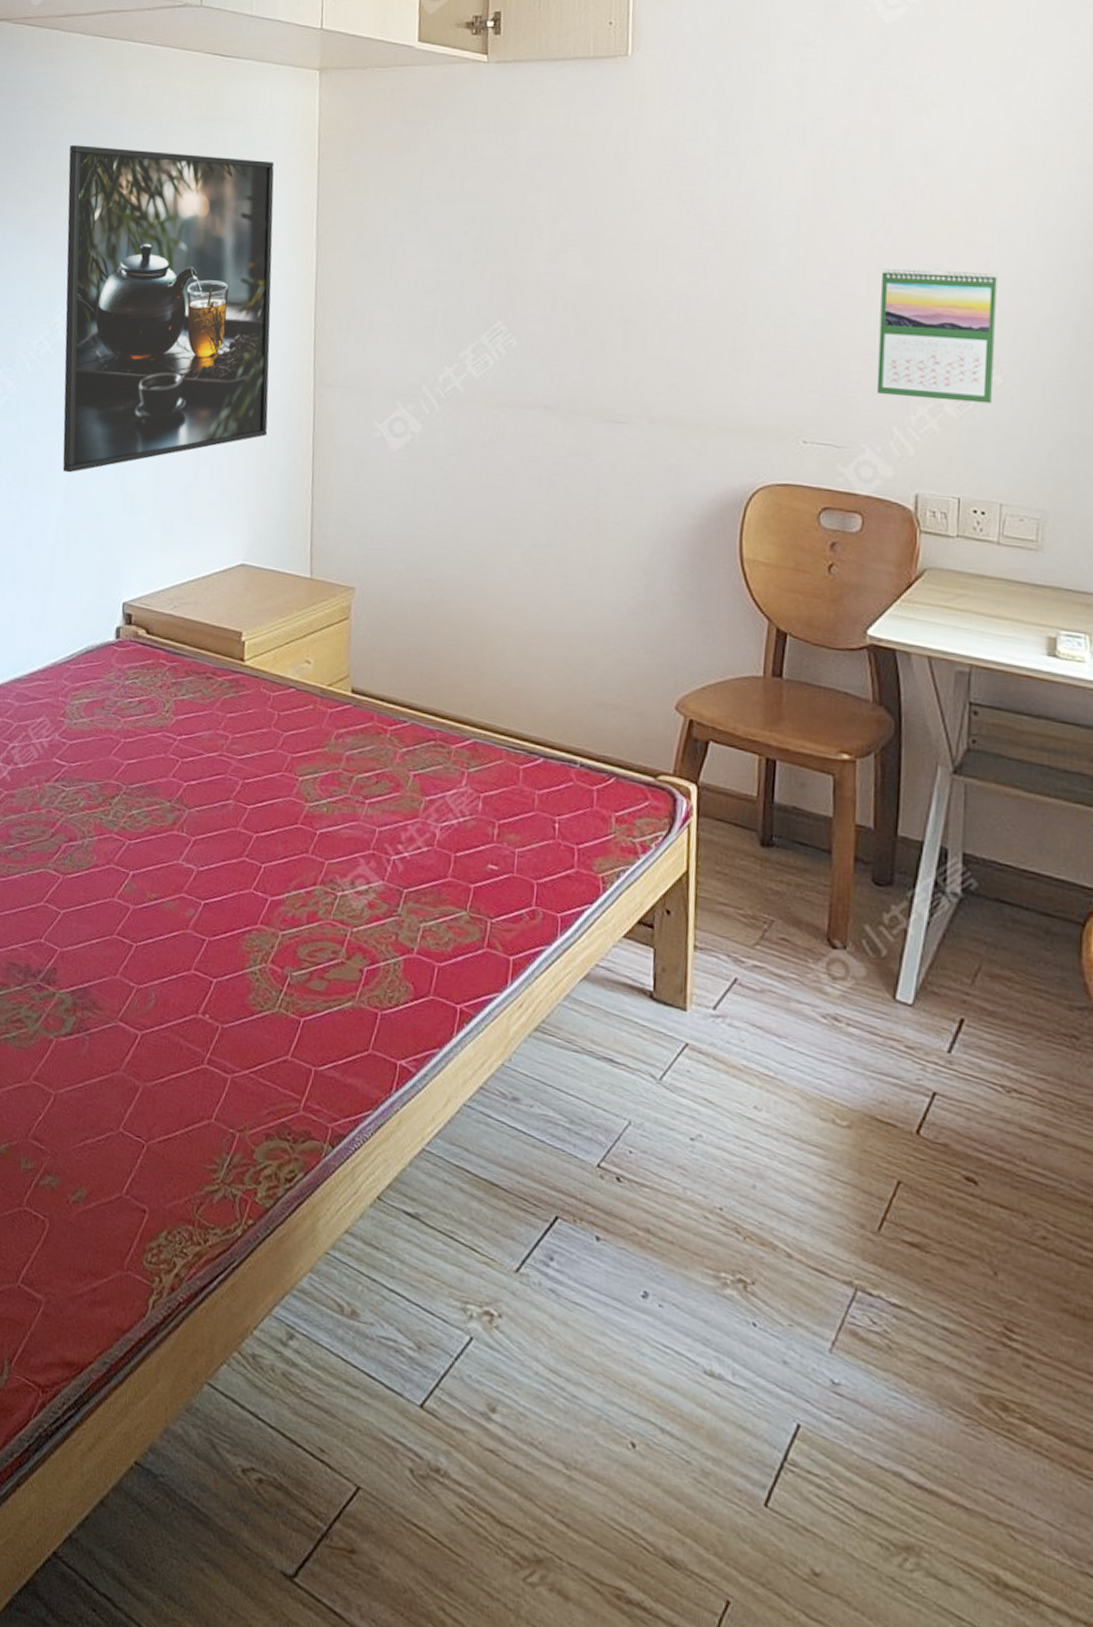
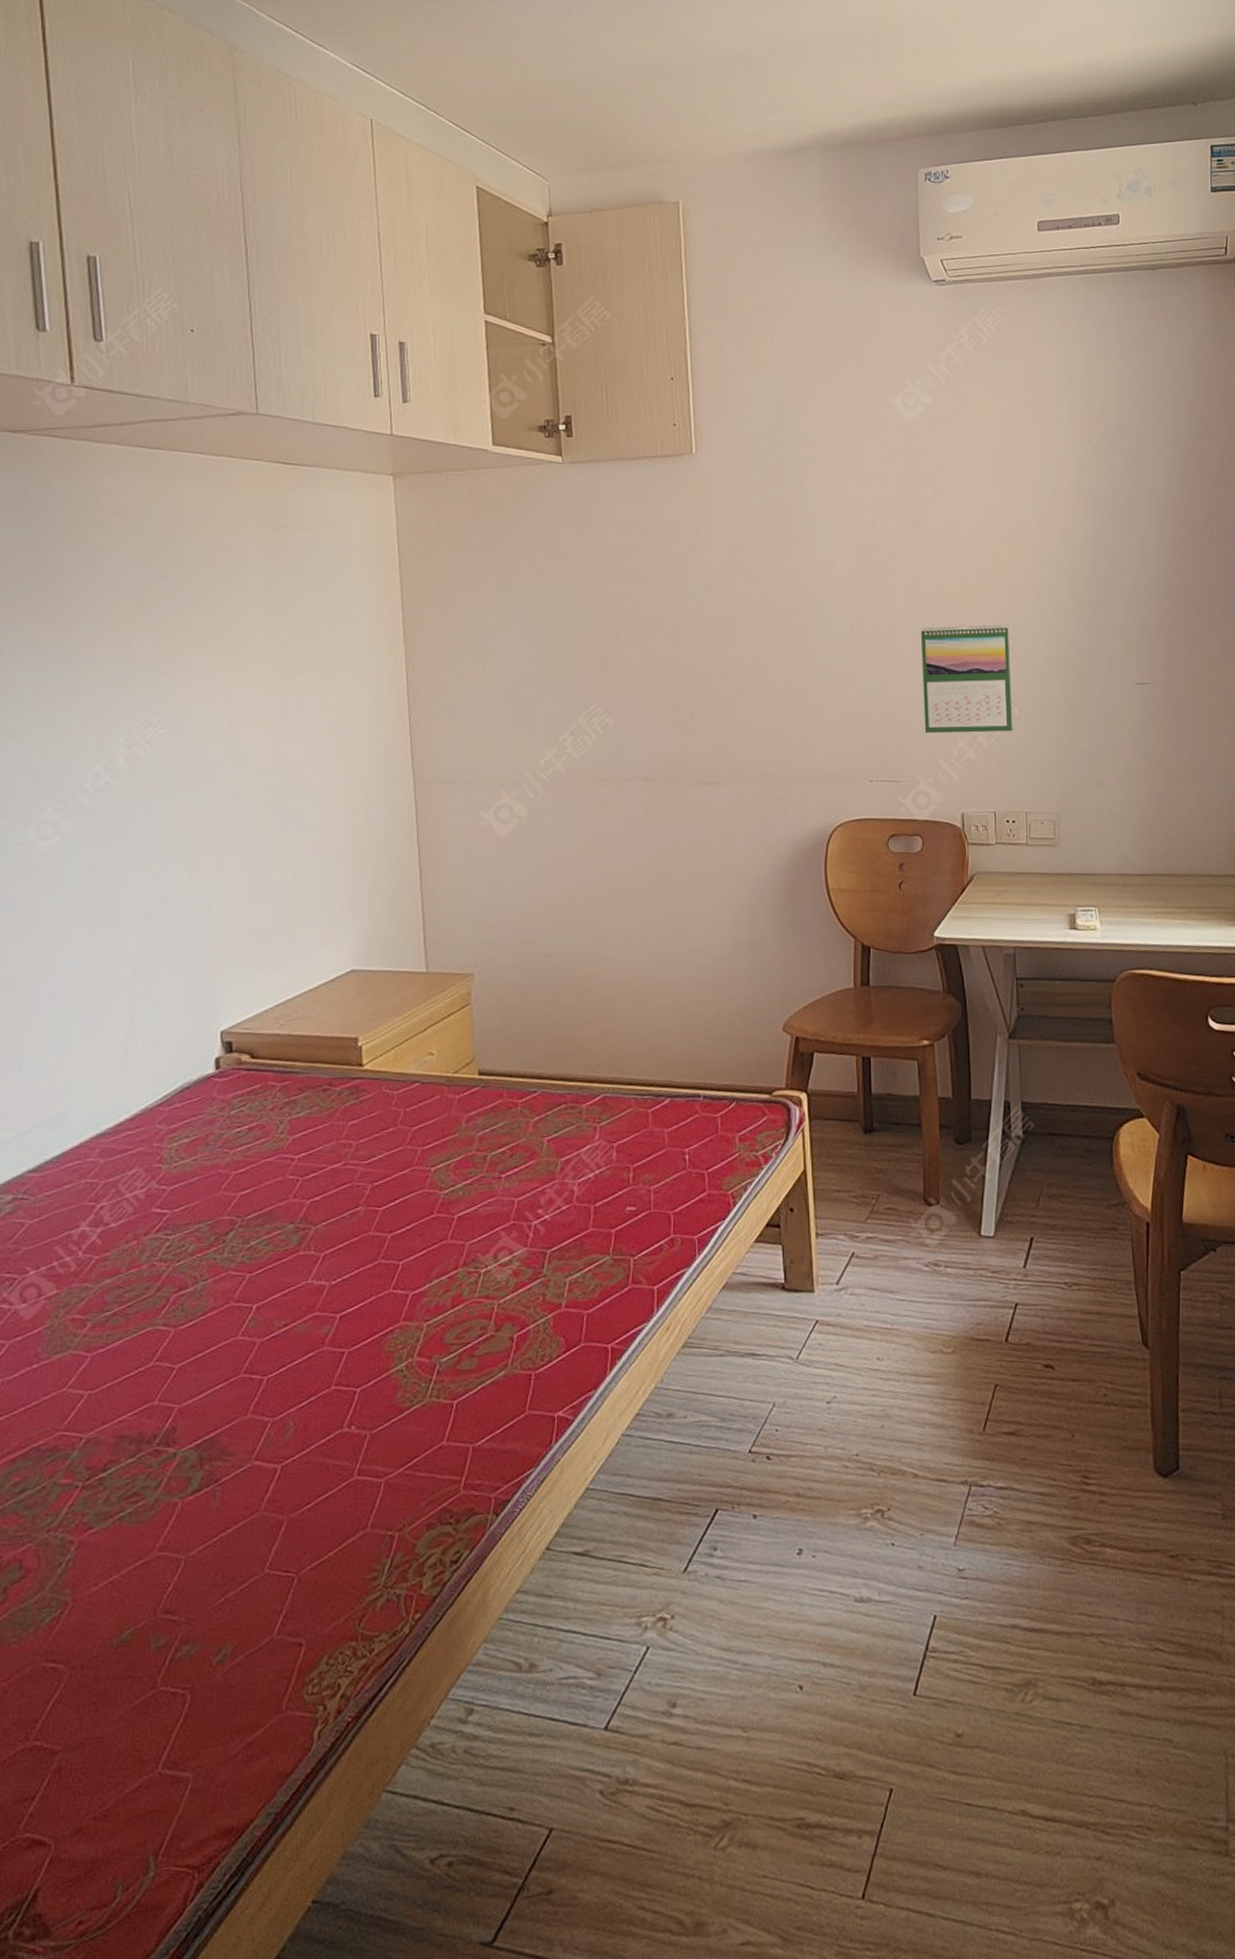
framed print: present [62,144,274,473] -> none [114,561,369,907]

